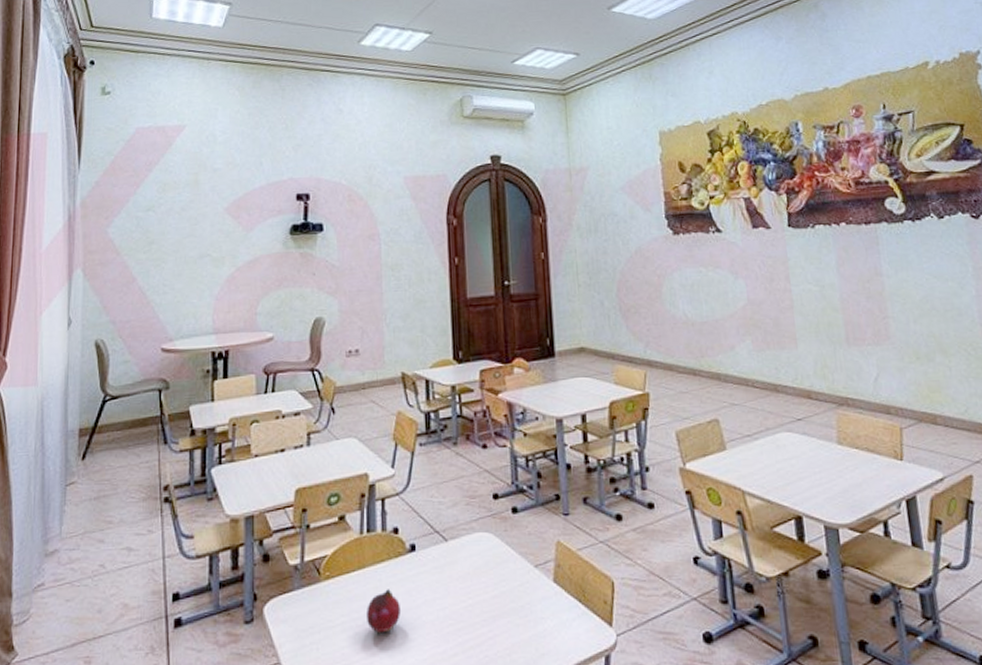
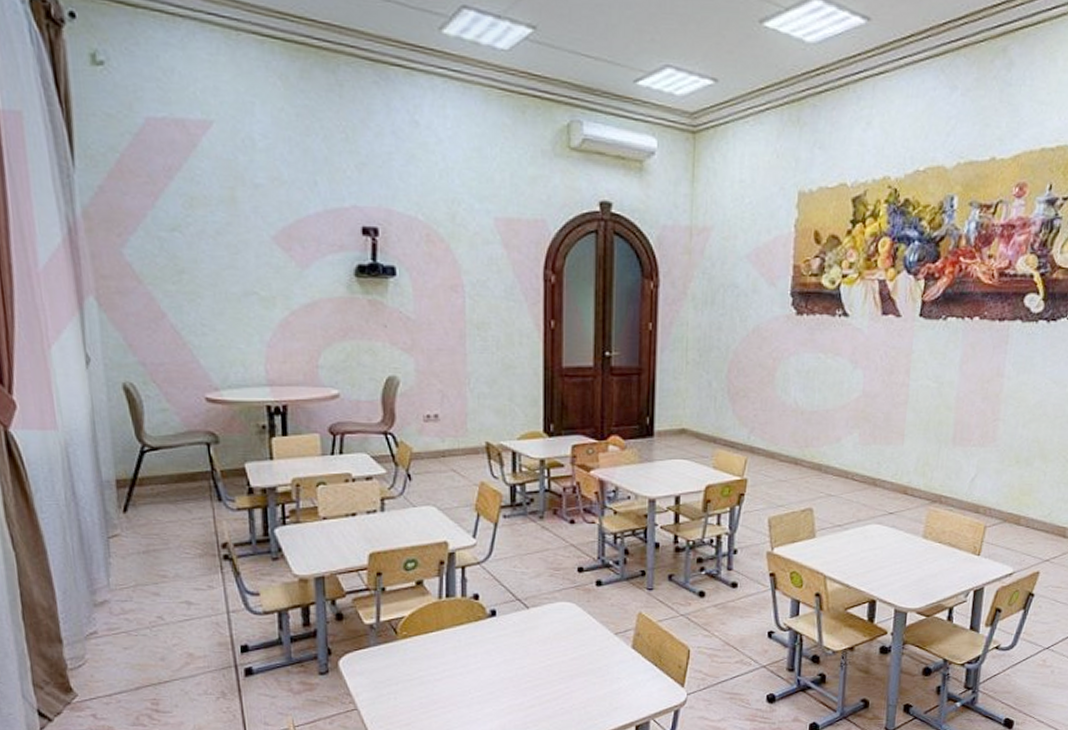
fruit: present [367,589,400,633] -> none [445,649,479,687]

